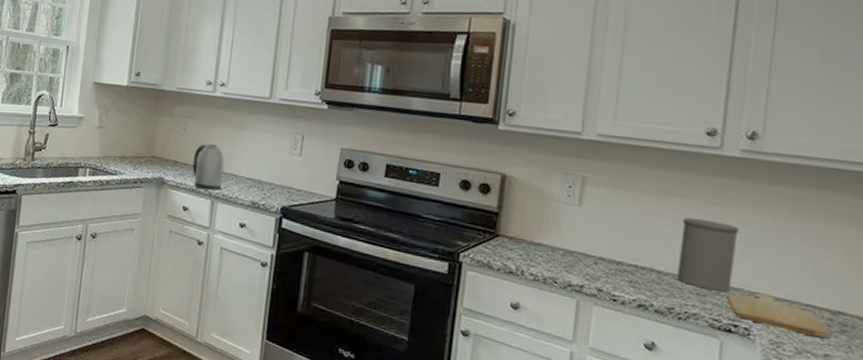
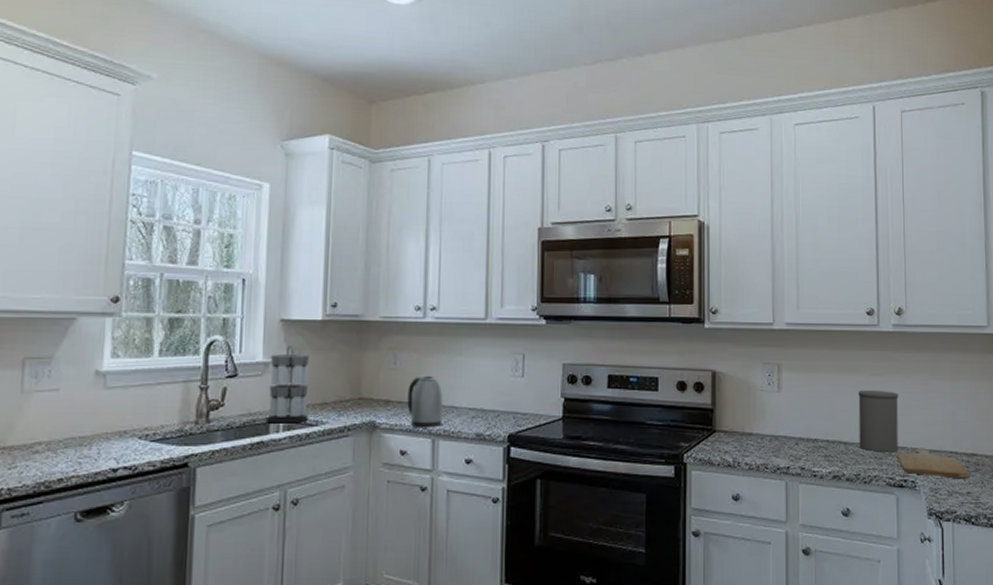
spice rack: none [77,104,115,171] -> present [267,344,310,424]

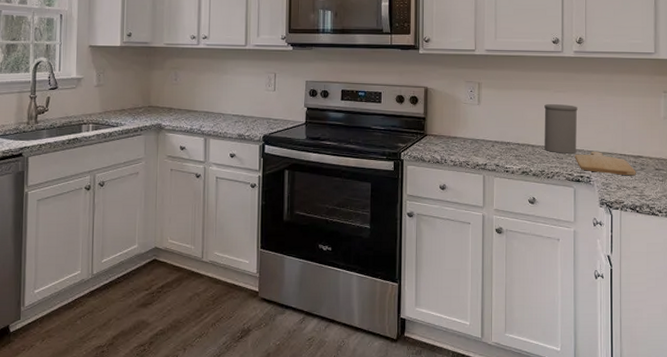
spice rack: present [267,344,310,424] -> none [80,65,111,125]
kettle: present [407,375,443,427] -> none [185,89,213,129]

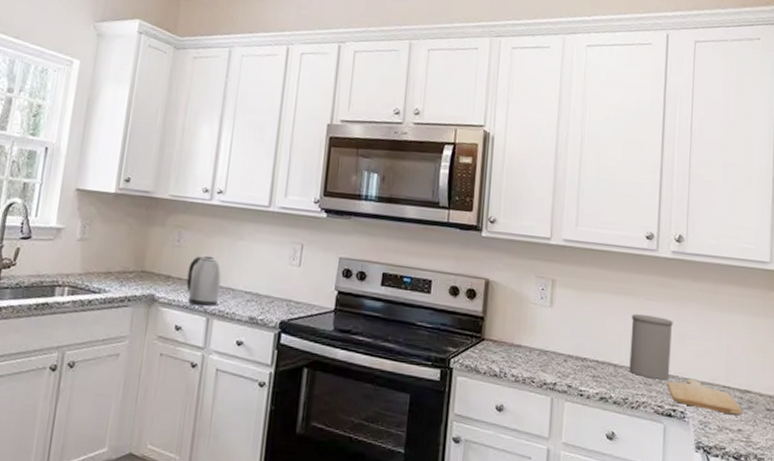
kettle: none [185,89,213,129] -> present [186,255,222,306]

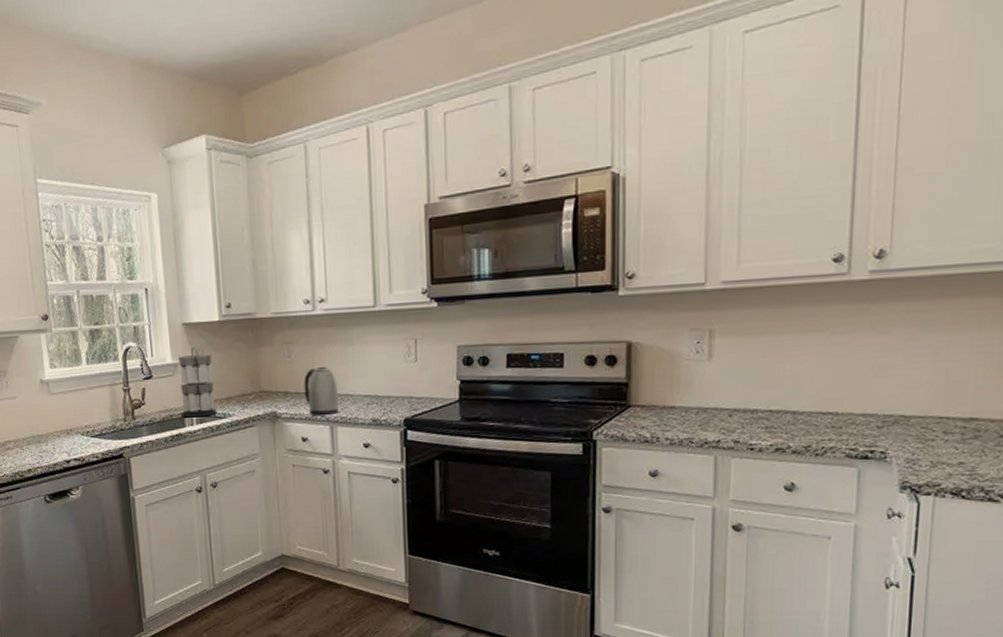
spice rack: none [53,213,100,289] -> present [179,346,217,418]
canister: present [629,314,673,380] -> none [812,350,871,421]
chopping board: present [666,379,742,416] -> none [861,415,966,448]

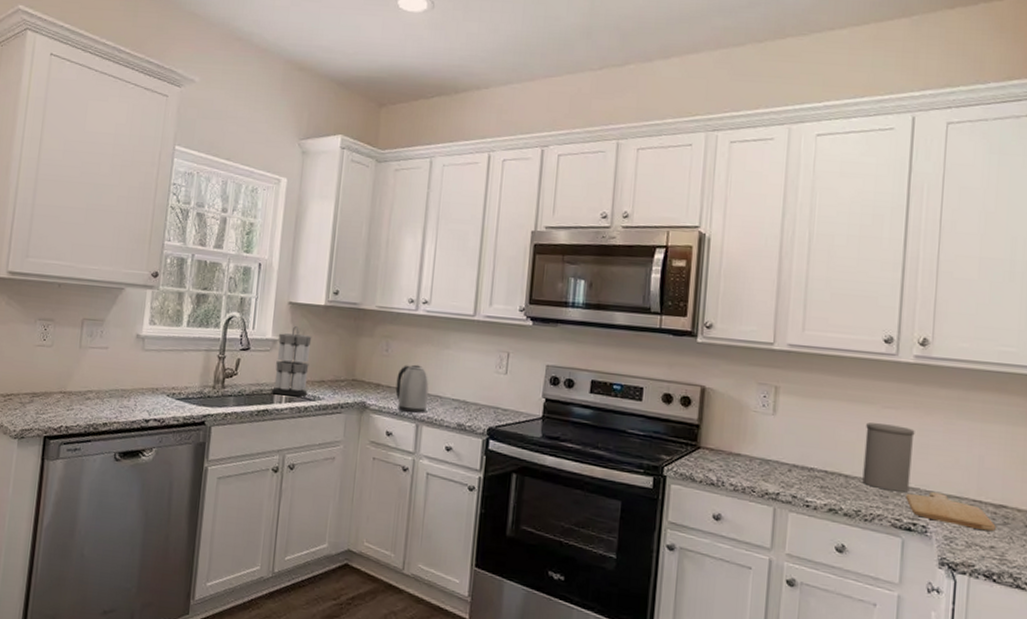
canister: none [812,350,871,421] -> present [862,422,915,493]
chopping board: none [861,415,966,448] -> present [906,492,996,532]

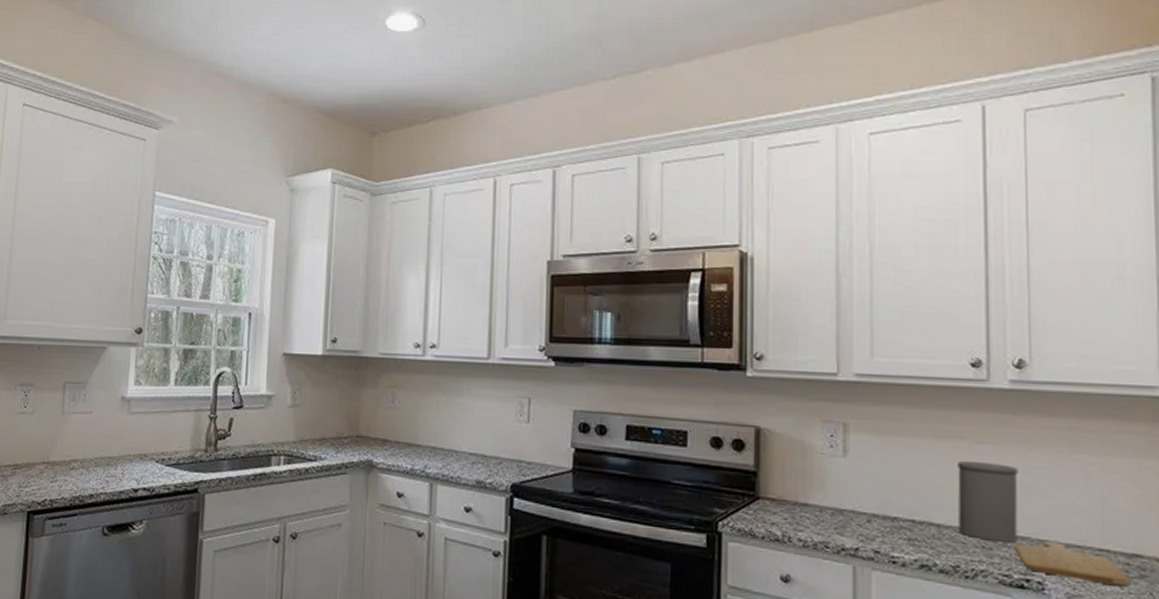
spice rack: present [272,325,312,397] -> none [269,378,310,458]
kettle: present [395,364,429,413] -> none [405,416,442,471]

